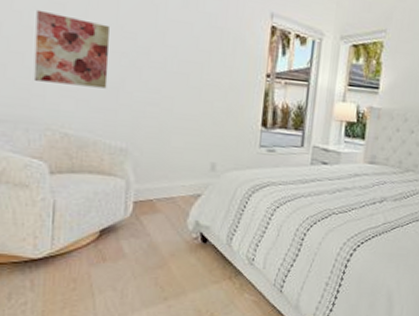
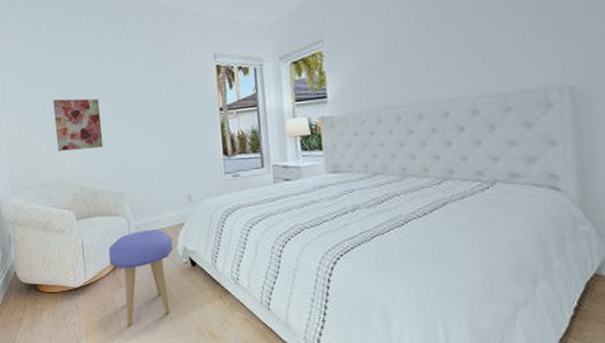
stool: none [92,196,184,308] -> present [109,229,174,327]

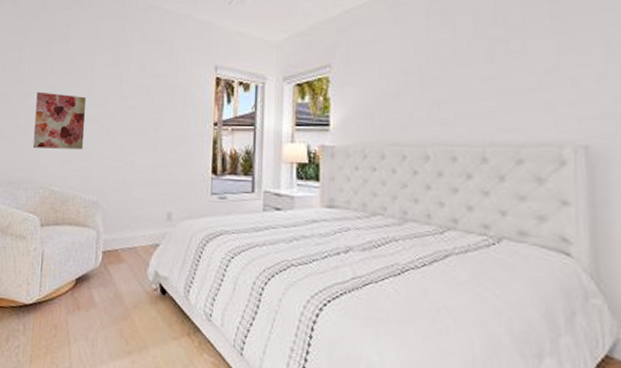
stool: present [109,229,174,327] -> none [70,246,144,358]

